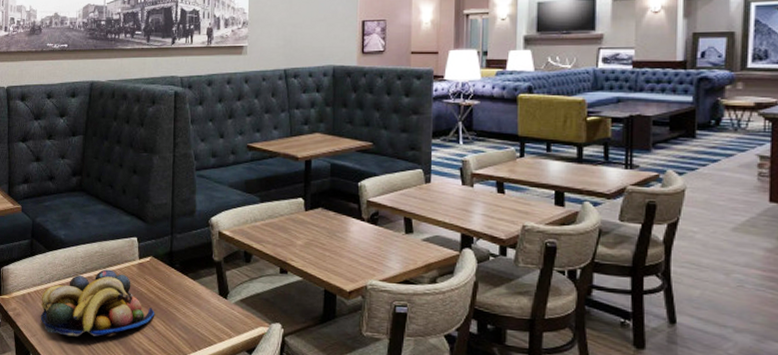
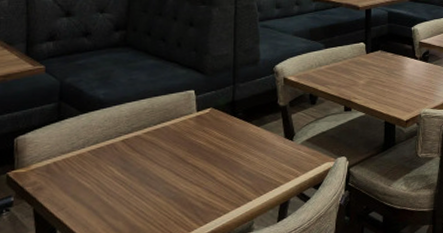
fruit bowl: present [40,269,155,337] -> none [71,125,216,204]

